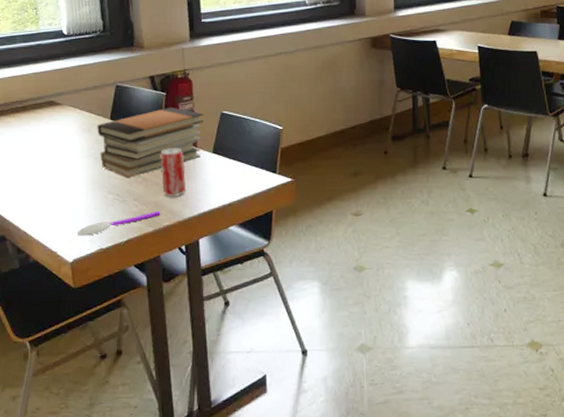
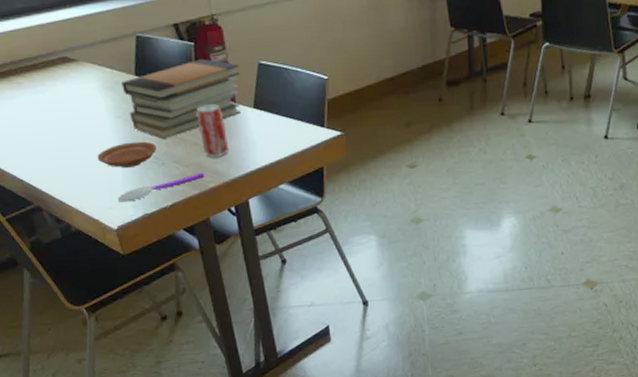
plate: none [65,179,120,203] -> present [97,141,156,168]

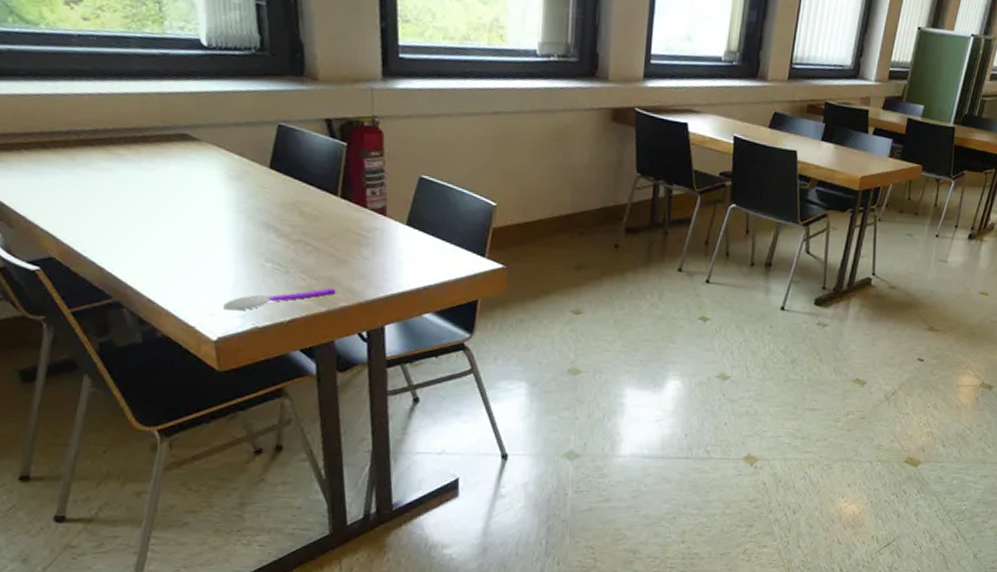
plate: present [97,141,156,168] -> none [205,242,282,272]
book stack: present [121,58,241,139] -> none [251,161,397,244]
beverage can: present [196,104,230,157] -> none [337,213,371,273]

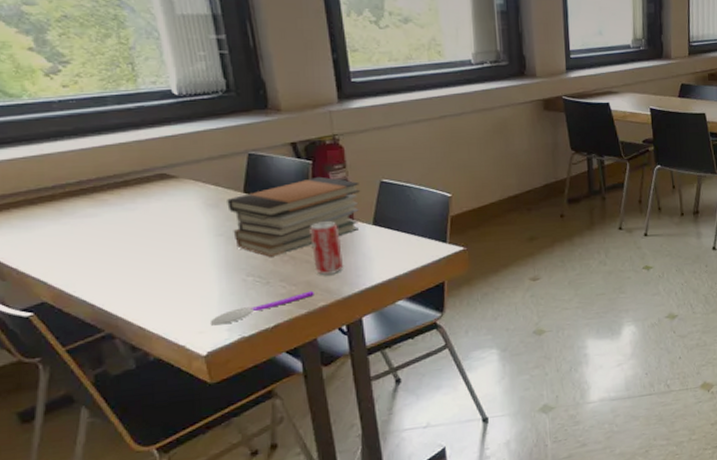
book stack: none [251,161,397,244] -> present [227,176,361,257]
beverage can: none [337,213,371,273] -> present [310,221,344,275]

